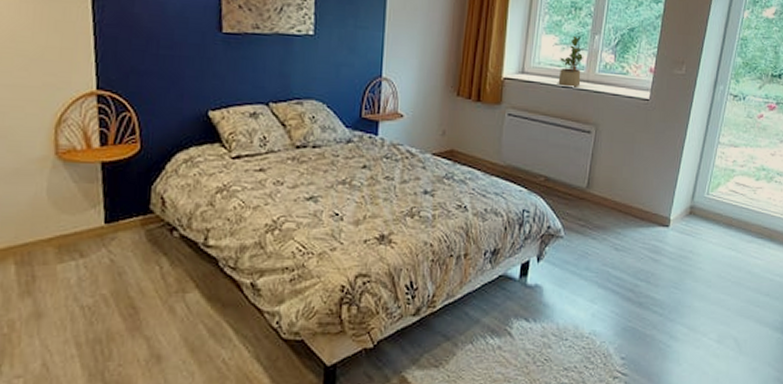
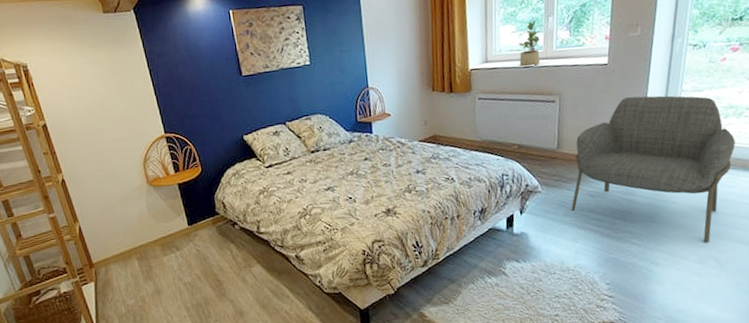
armchair: none [593,141,764,318] -> present [571,95,735,242]

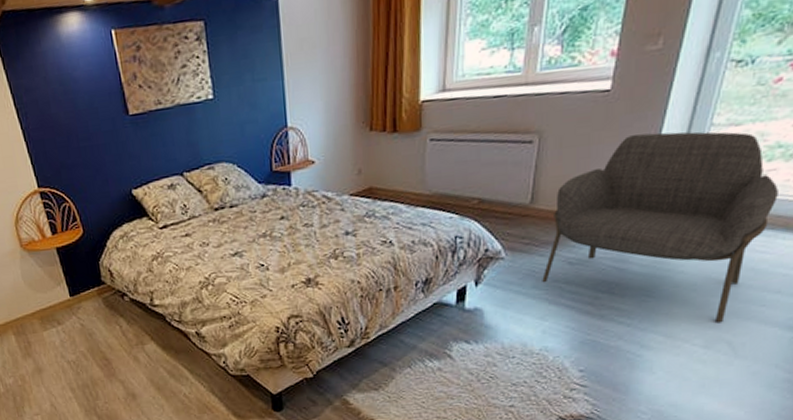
potted plant: present [519,21,541,67] -> none [488,33,521,97]

